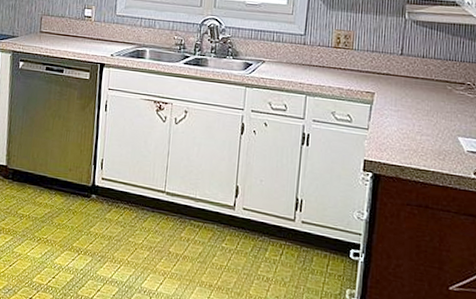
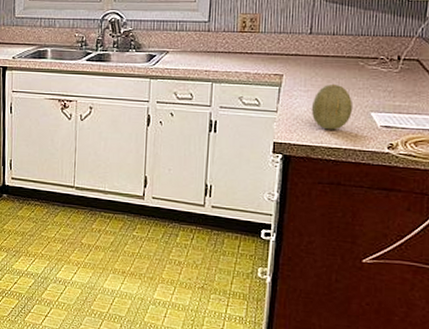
fruit: none [401,105,441,152] -> present [311,83,352,130]

